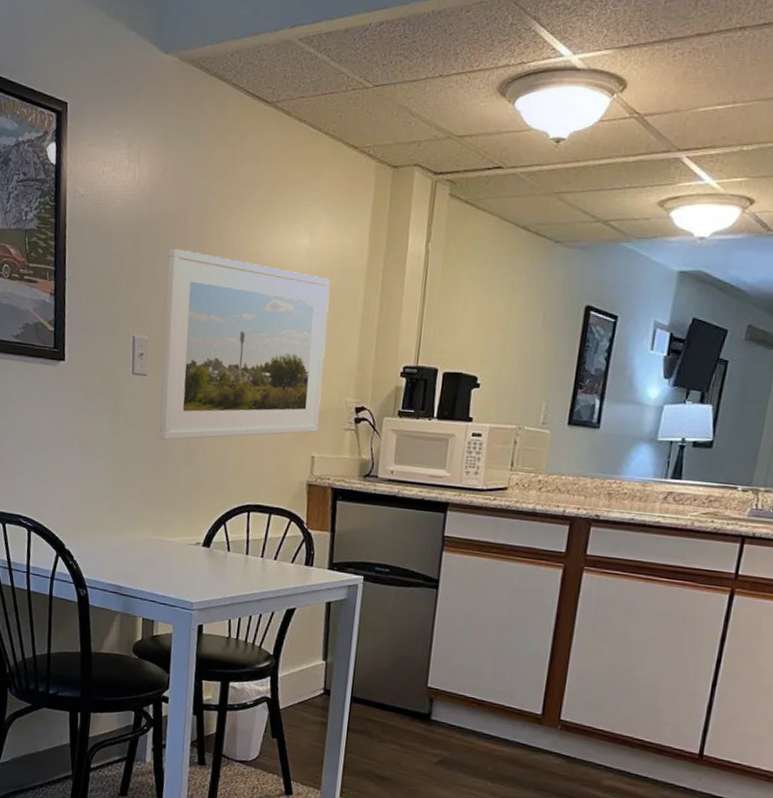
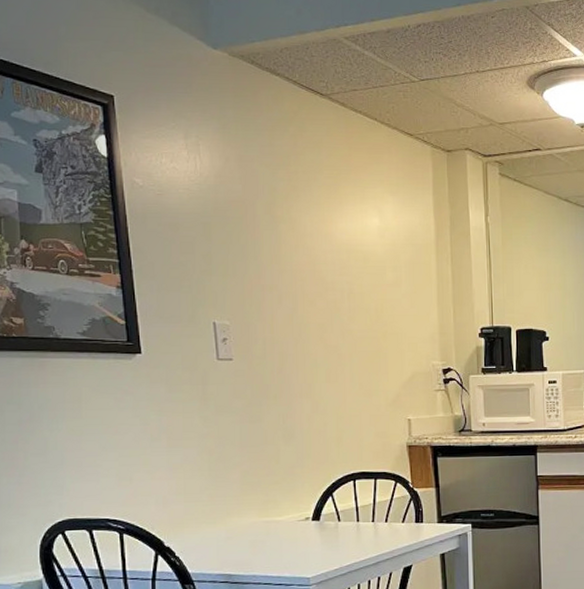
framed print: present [159,248,330,440] -> none [240,234,411,421]

